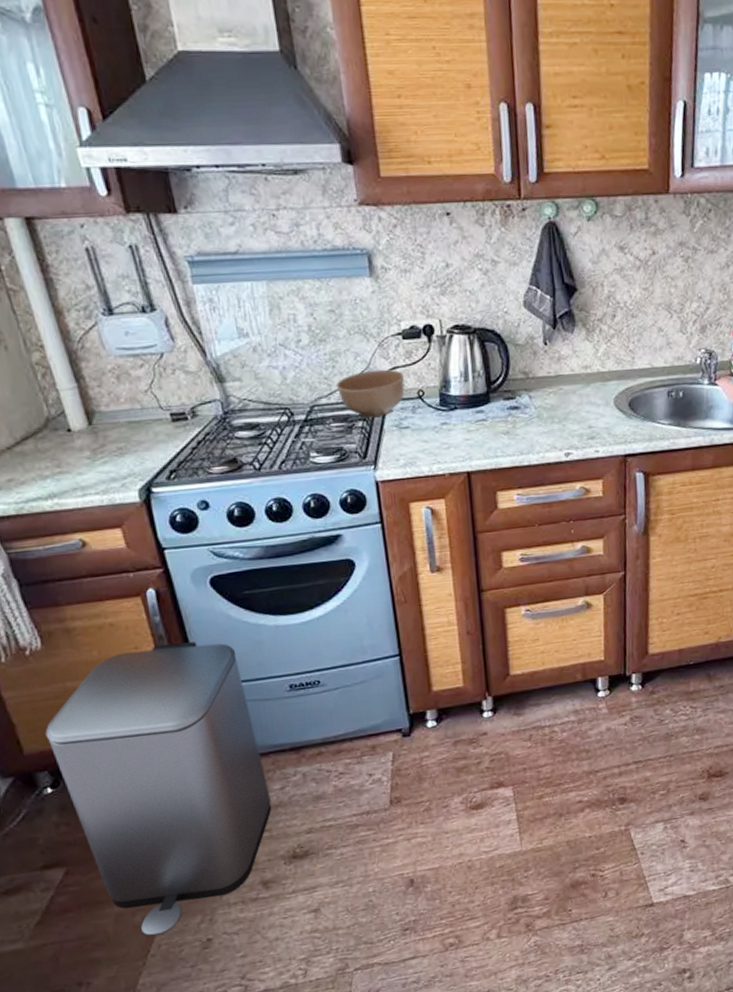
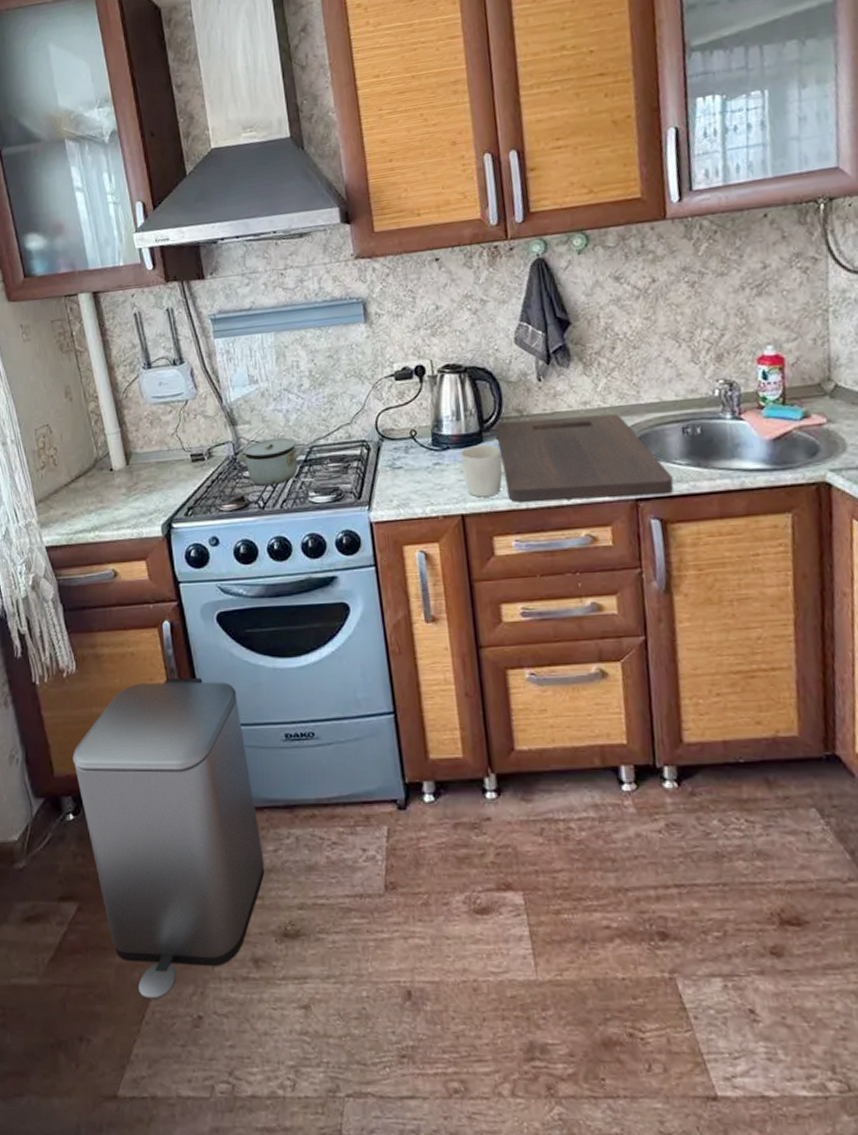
saucepan: none [225,396,305,447] -> present [236,437,305,486]
bowl: present [335,369,405,418] -> none [333,409,398,459]
mug: none [467,405,508,456] -> present [460,444,503,498]
cutting board: none [502,378,657,460] -> present [495,413,674,502]

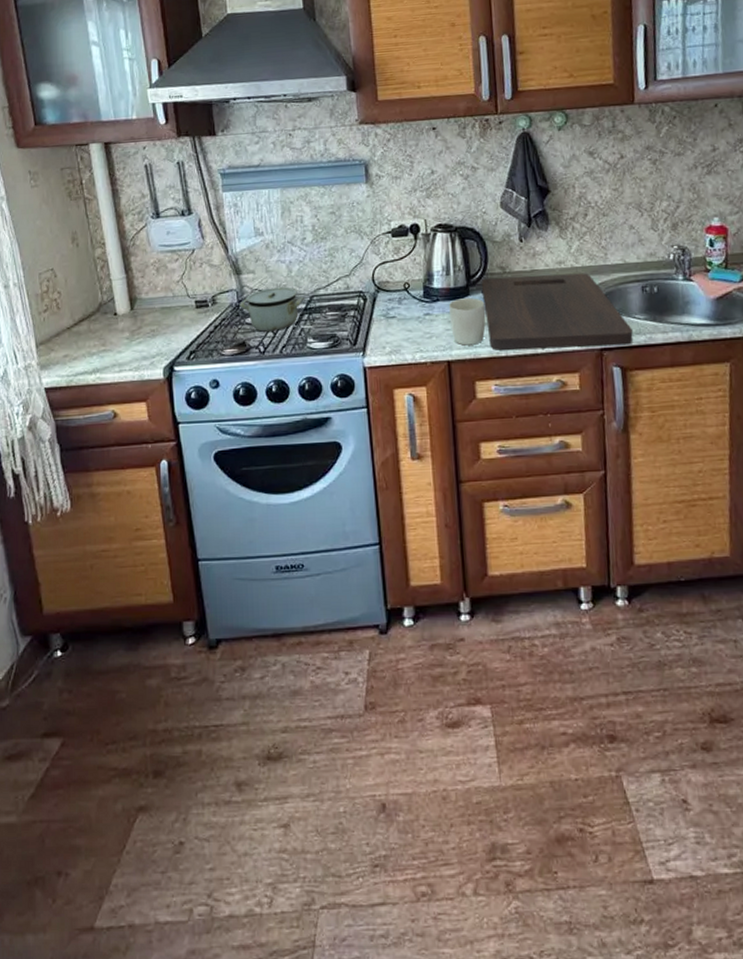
pedal bin: present [72,677,265,999] -> none [63,514,251,829]

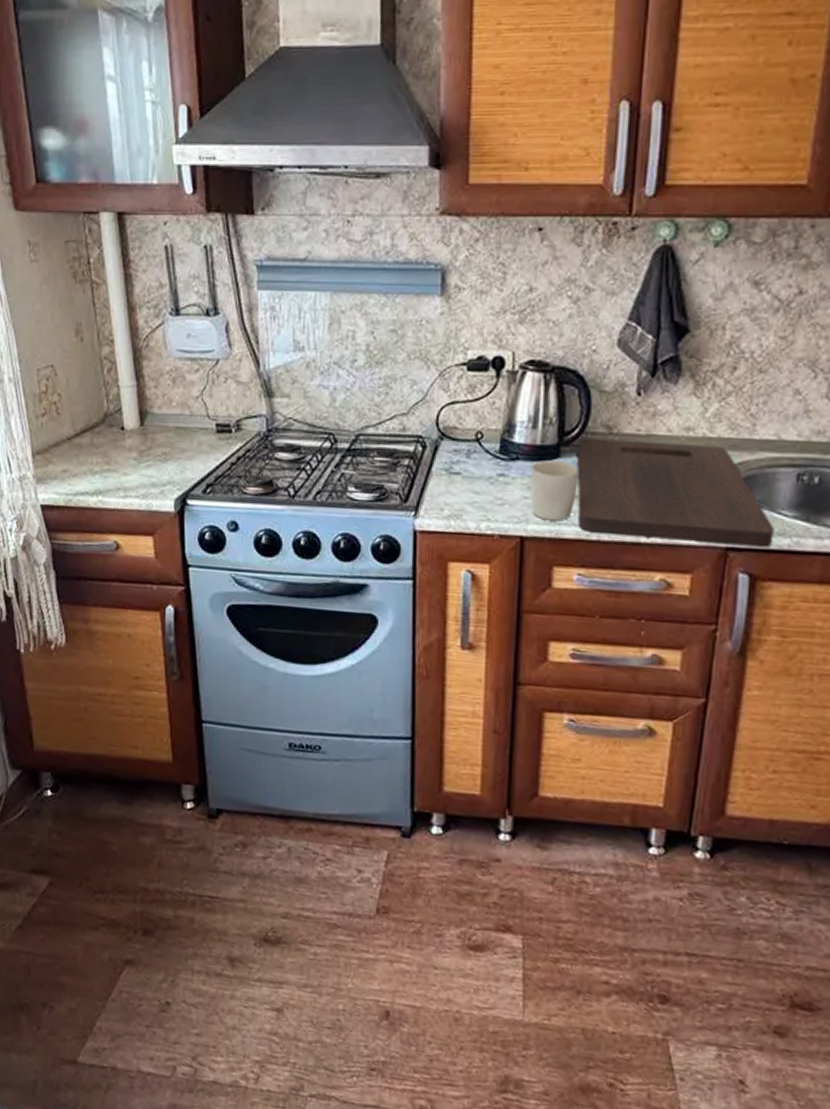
saucepan: present [239,287,305,332] -> none [269,418,350,472]

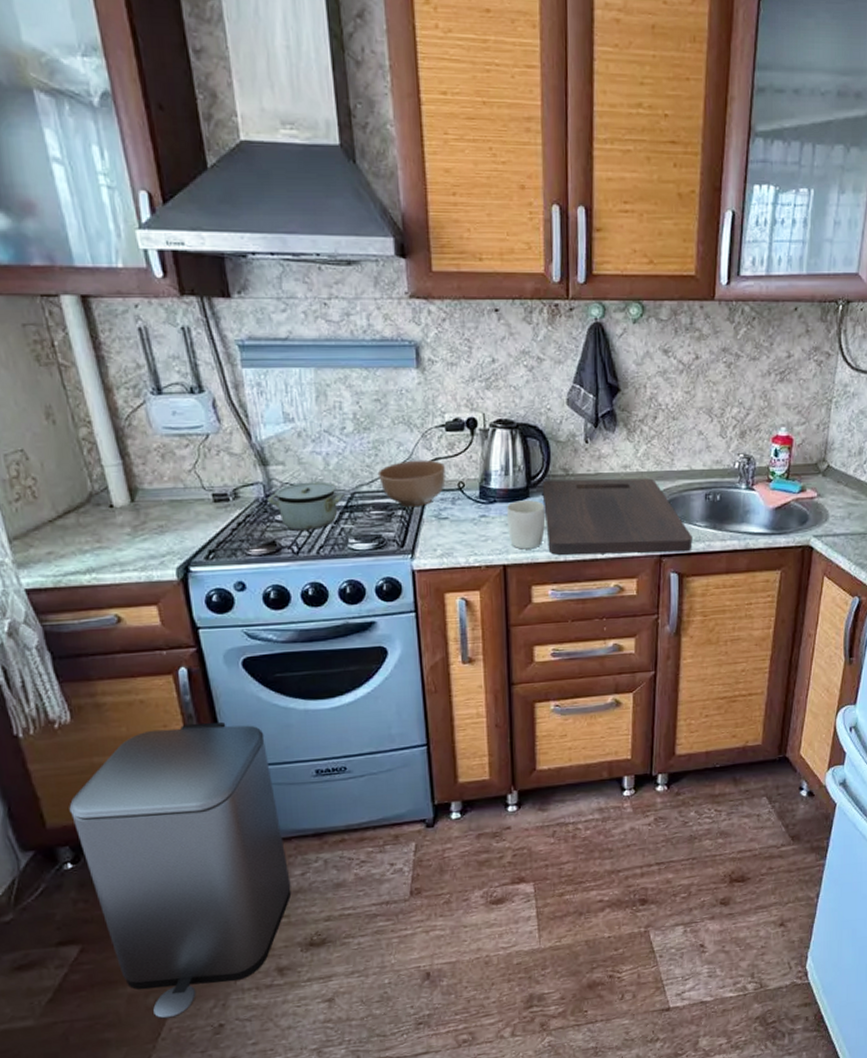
pedal bin: none [55,666,251,981] -> present [69,722,292,1019]
saucepan: none [269,418,350,472] -> present [267,481,346,531]
bowl: none [386,402,464,457] -> present [377,459,446,508]

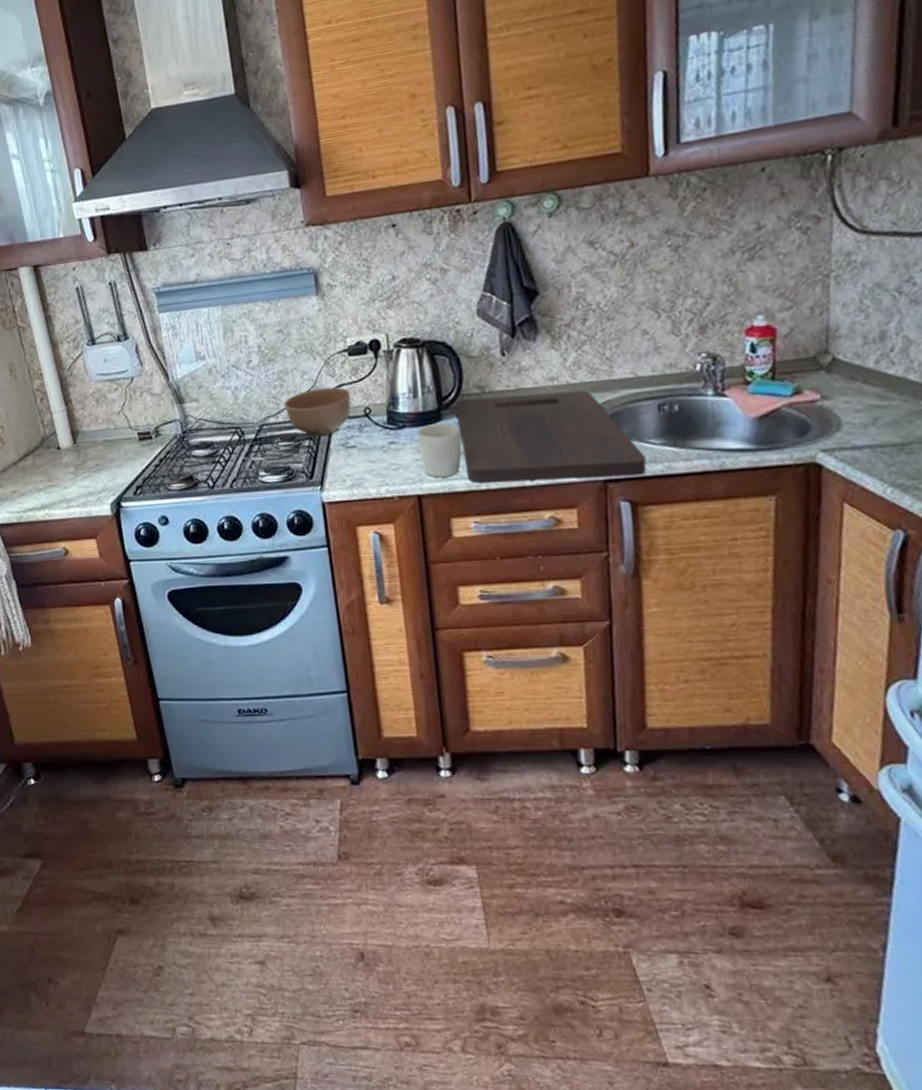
pedal bin: present [69,722,292,1019] -> none [31,653,220,950]
saucepan: present [267,481,346,531] -> none [184,415,255,465]

